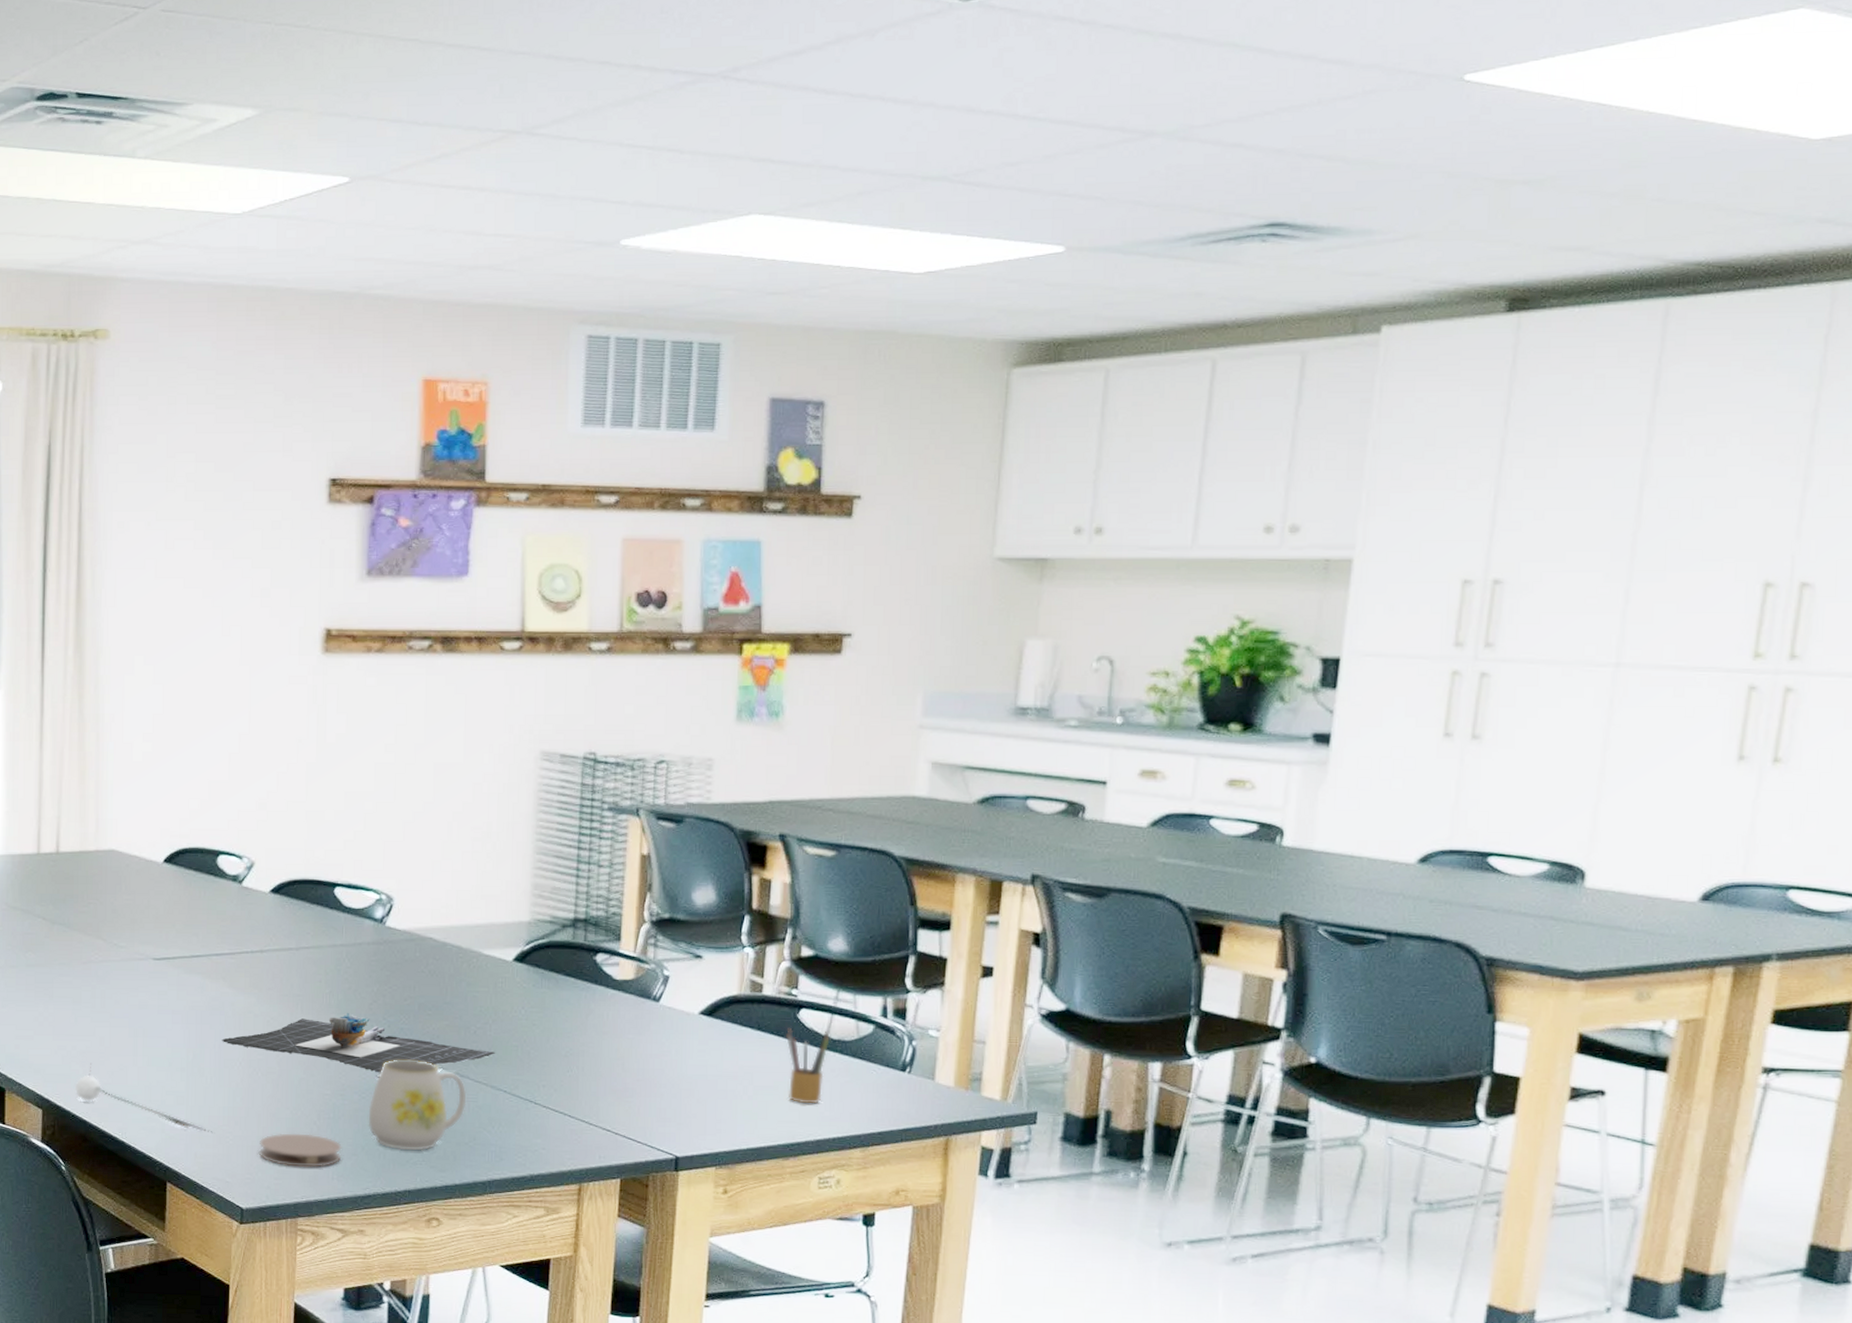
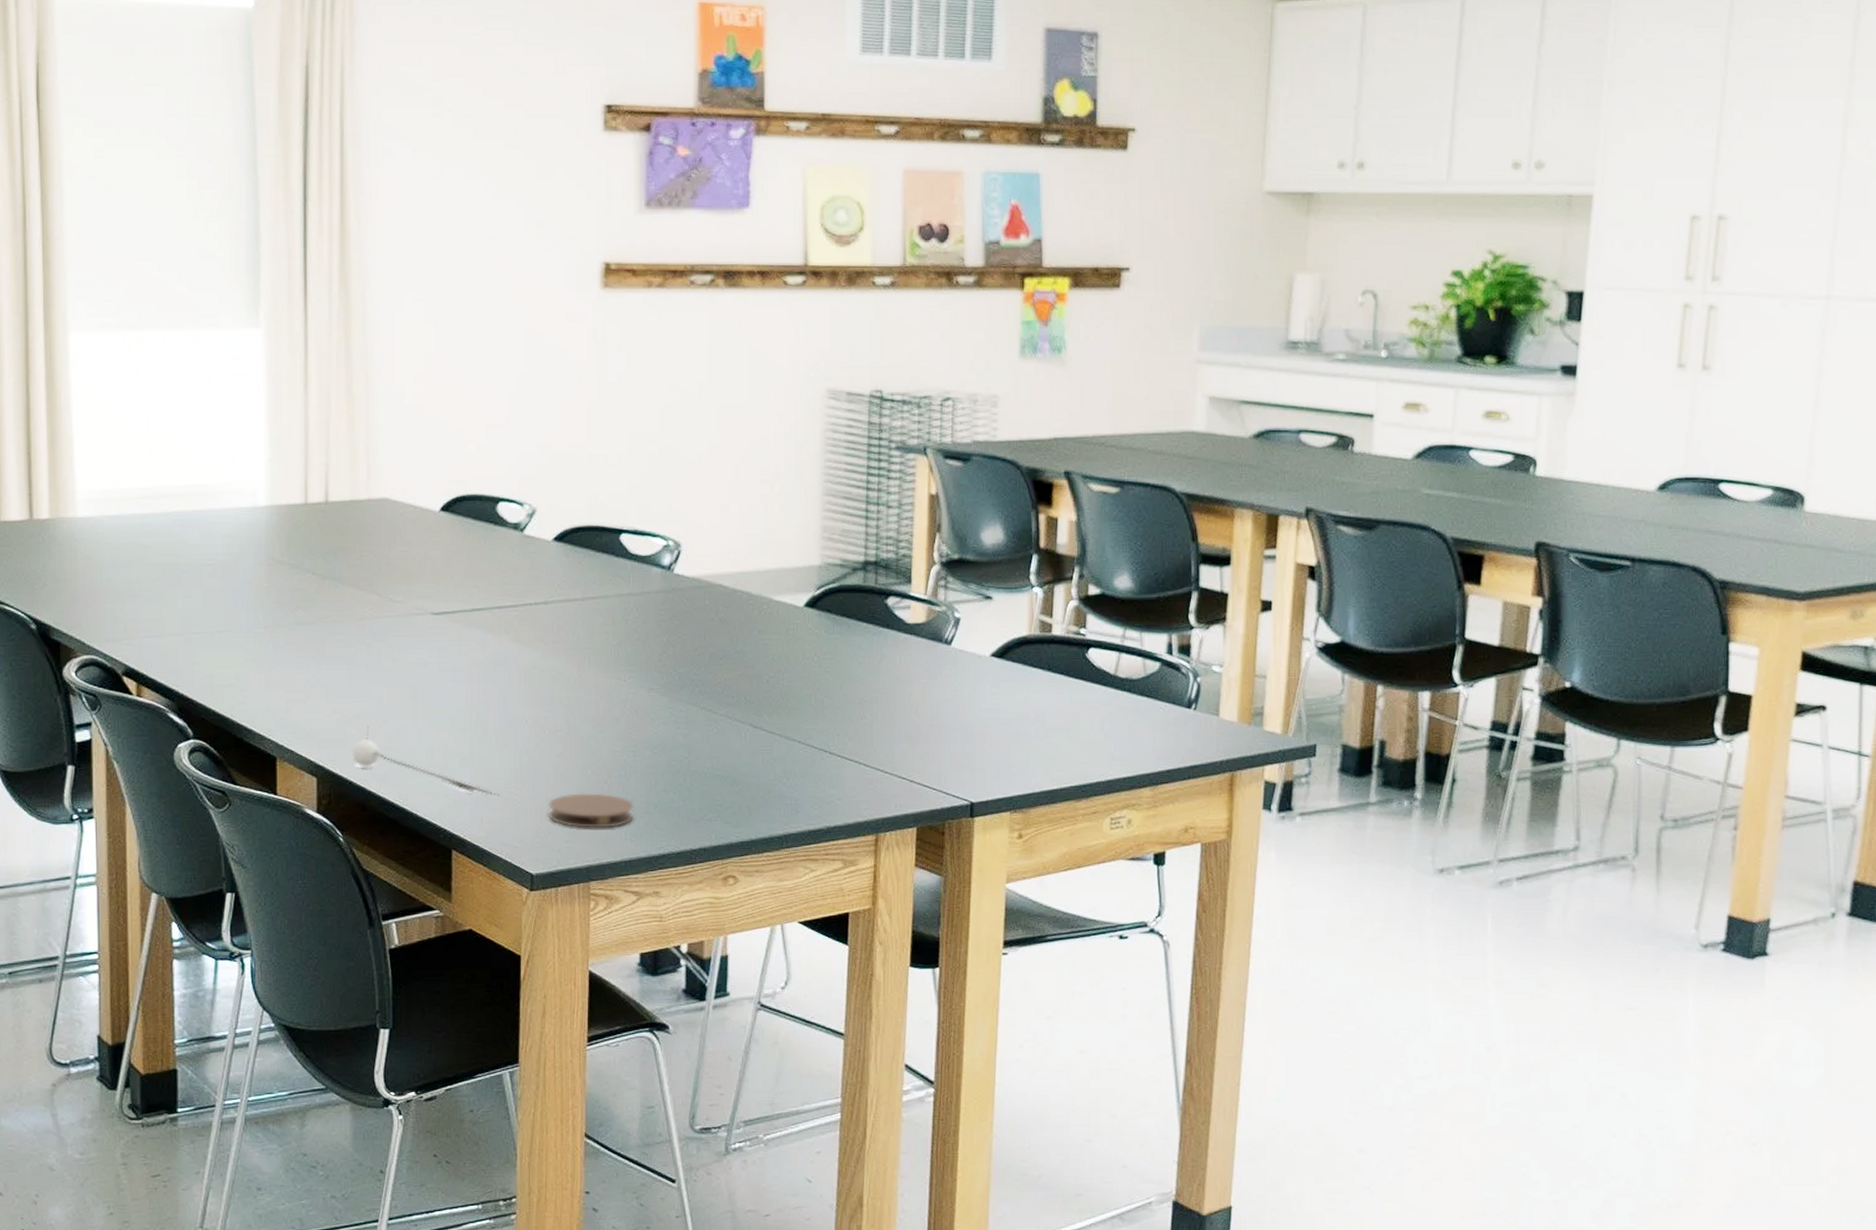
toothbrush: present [222,1012,496,1073] -> none [506,664,789,727]
mug: present [368,1059,467,1151] -> none [660,712,761,807]
pencil box: present [786,1026,830,1104] -> none [1076,666,1118,744]

